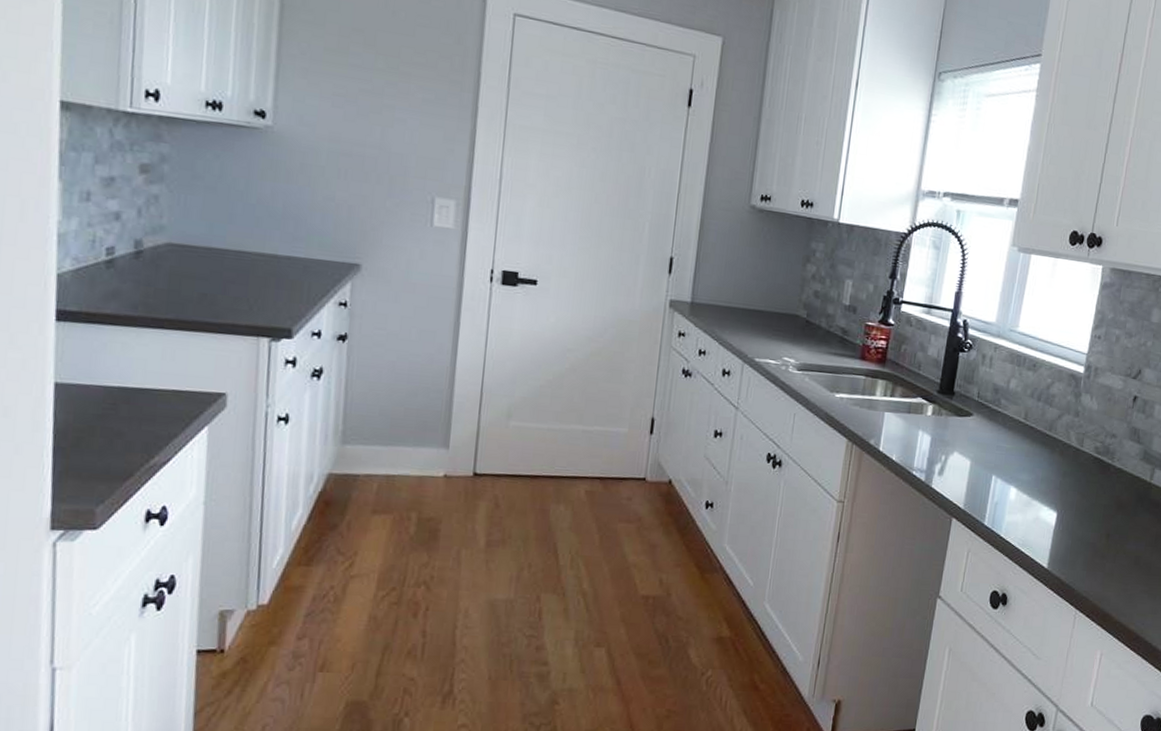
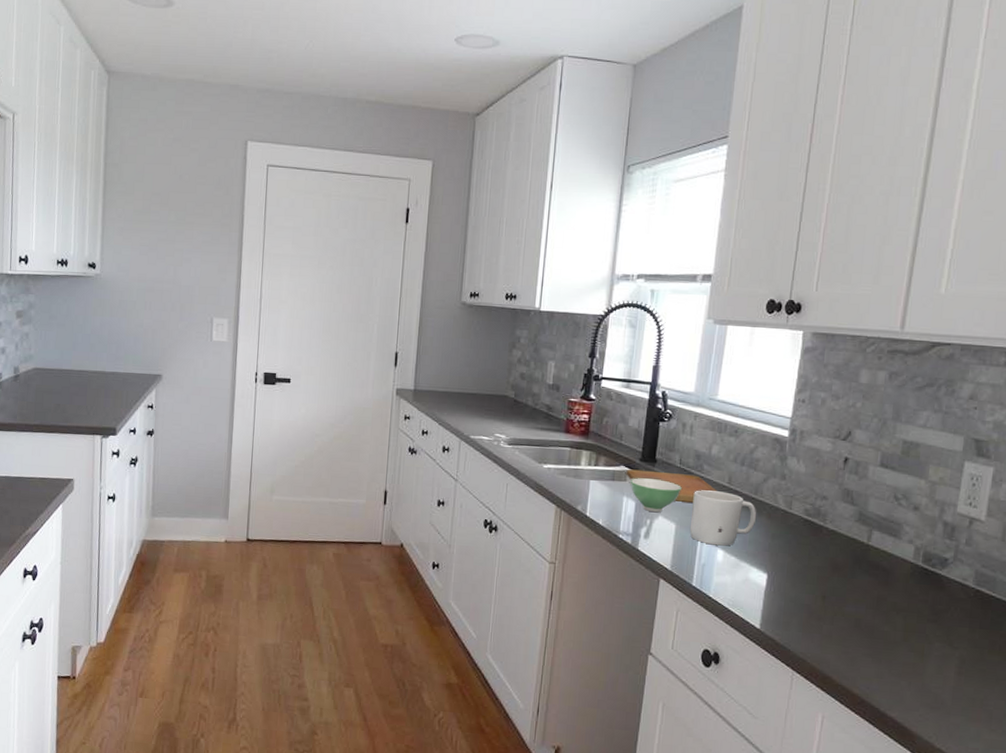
cutting board: none [922,401,1014,438] -> present [626,469,718,503]
bowl: none [926,411,980,449] -> present [630,477,683,513]
mug: none [984,425,1051,484] -> present [689,490,757,546]

